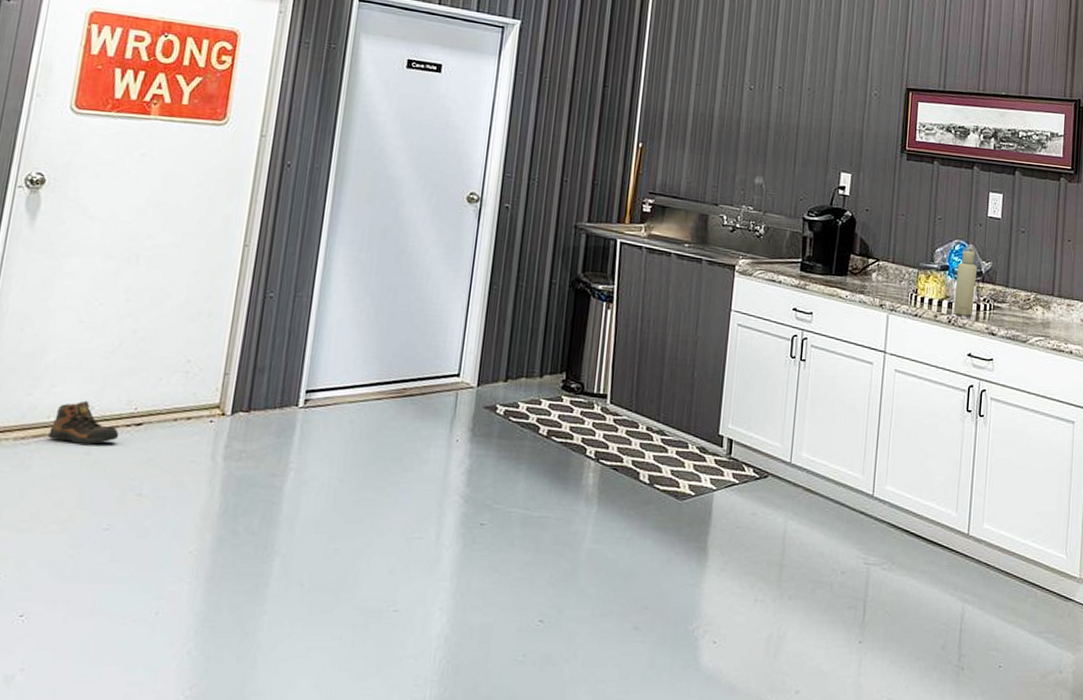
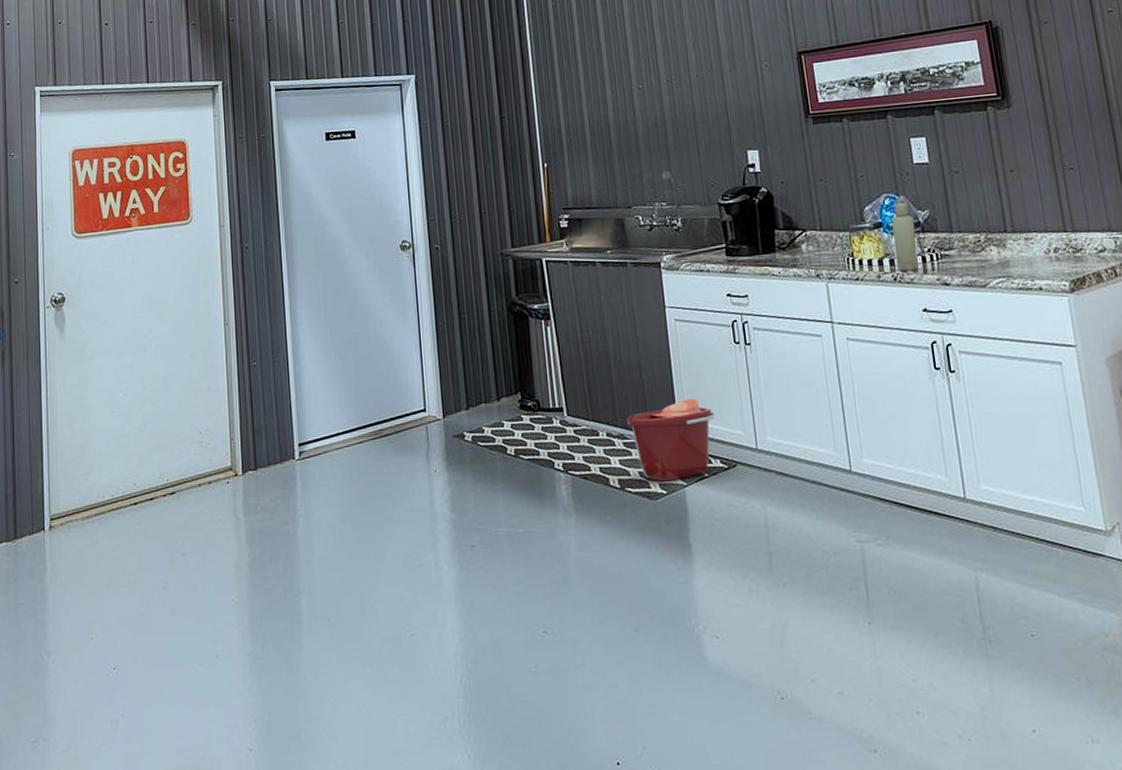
boot: present [47,400,120,446] -> none [105,478,159,518]
bucket: none [670,404,758,484] -> present [627,398,716,482]

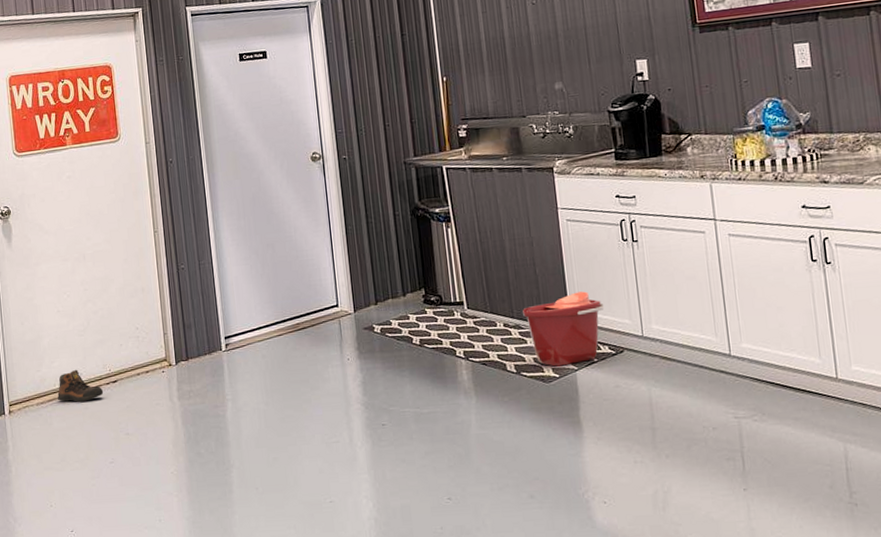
boot: none [105,478,159,518] -> present [57,369,104,403]
bottle: present [891,199,919,271] -> none [774,102,799,171]

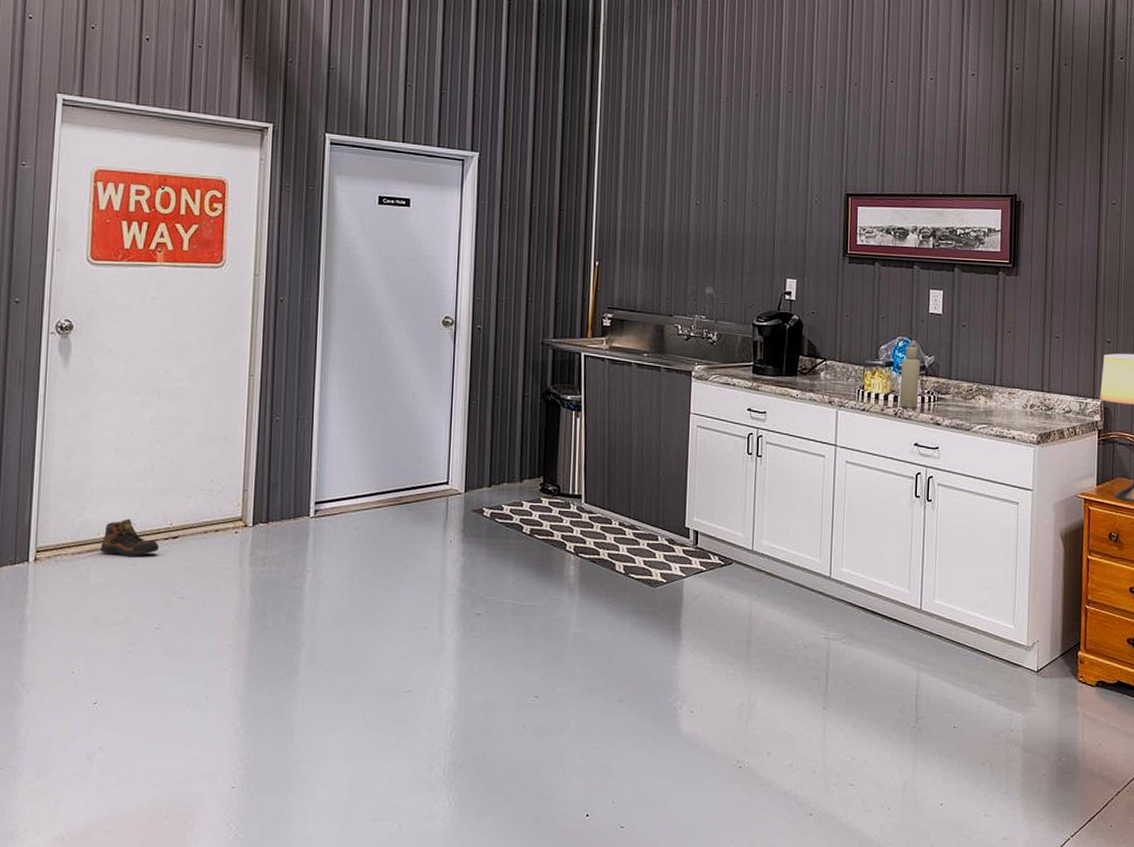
bucket: present [523,291,605,367] -> none [640,499,721,572]
bottle: none [774,102,799,171] -> present [899,343,920,408]

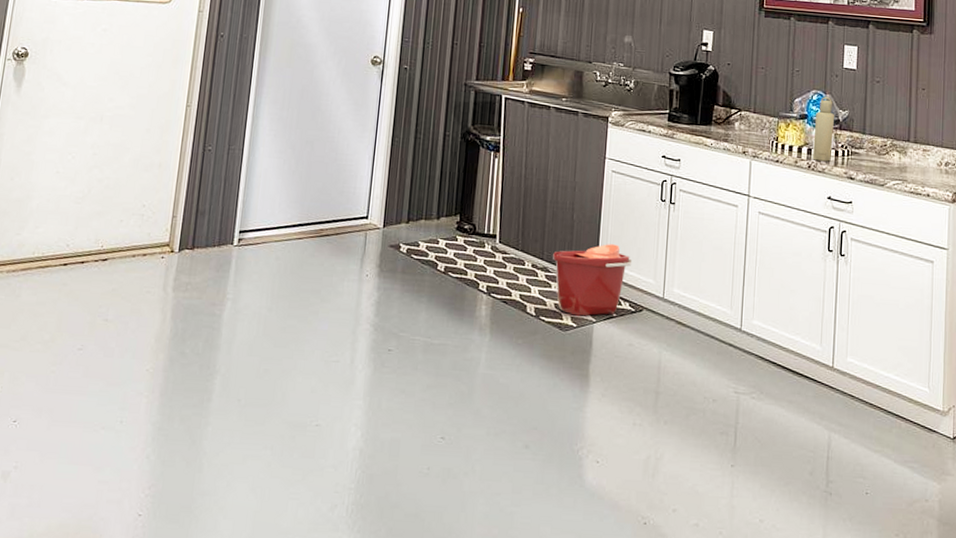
boot: present [99,518,160,558] -> none [32,239,90,278]
bucket: none [640,499,721,572] -> present [553,244,632,316]

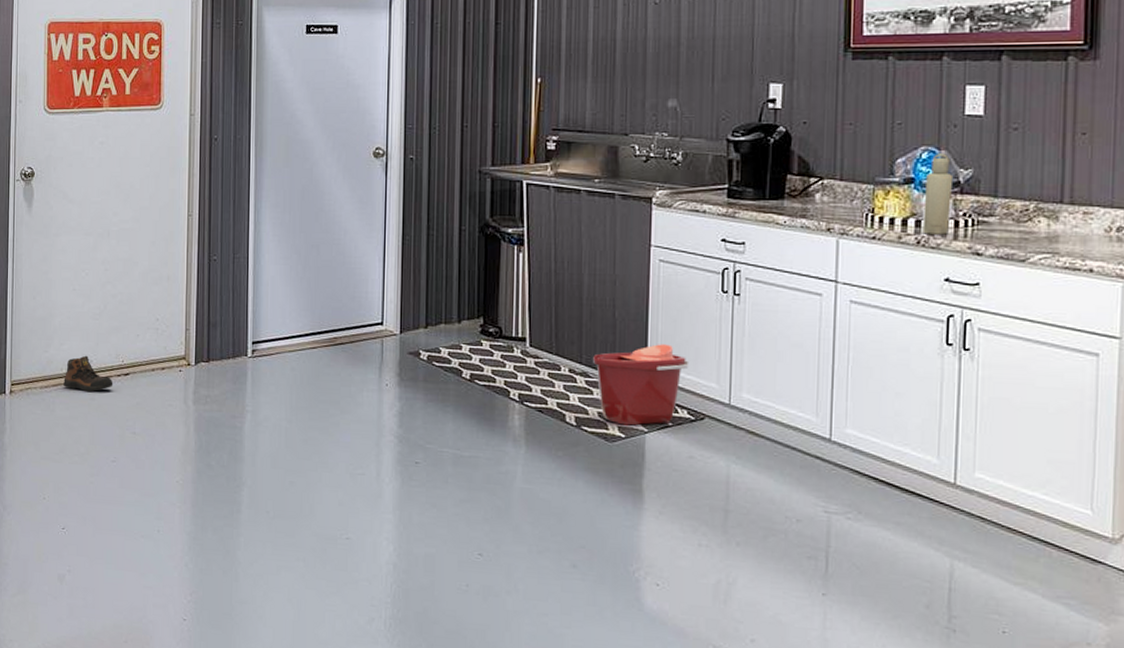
boot: none [32,239,90,278] -> present [62,355,113,393]

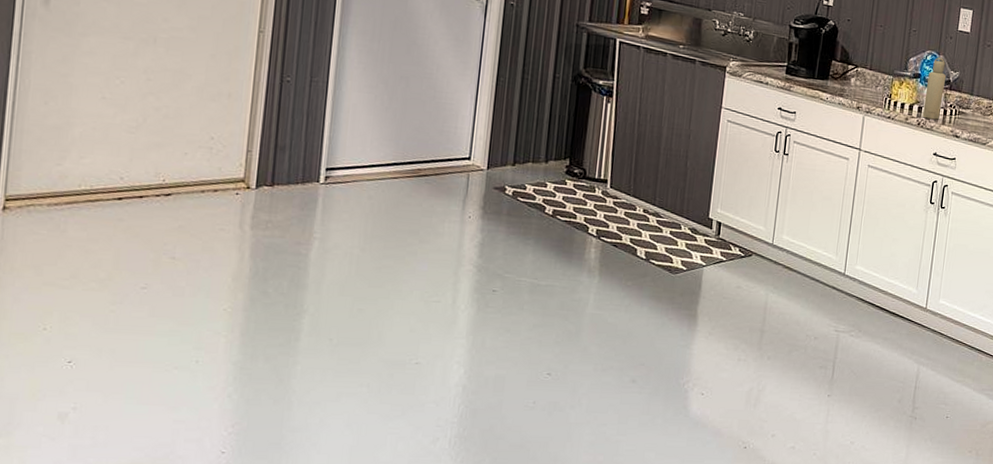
boot: present [62,355,113,393] -> none [79,171,150,213]
bucket: present [593,344,689,426] -> none [665,191,744,260]

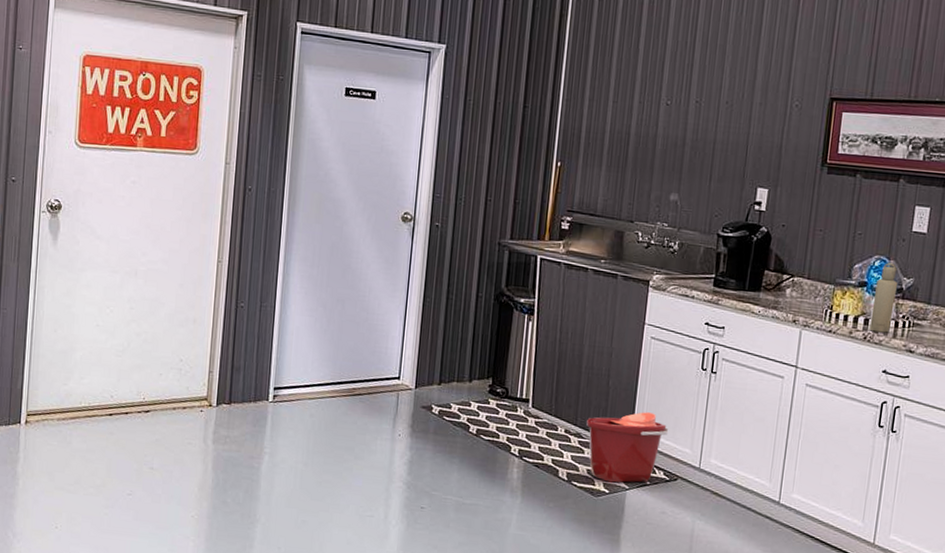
bucket: none [665,191,744,260] -> present [586,412,669,483]

